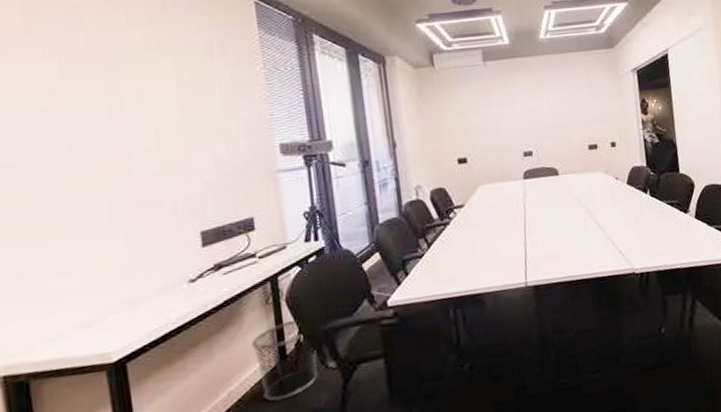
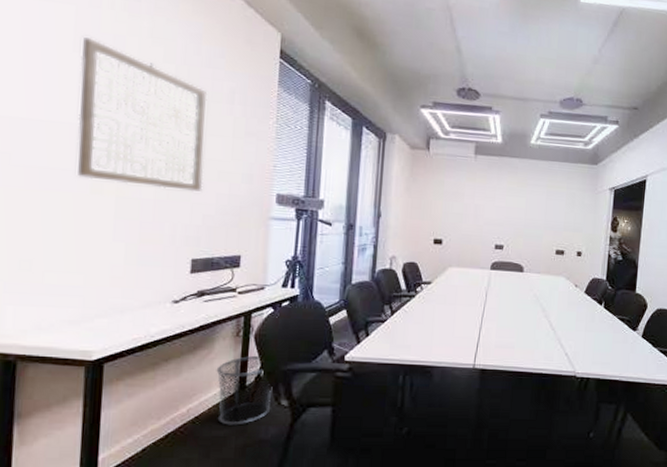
wall art: none [33,13,198,168] -> present [78,37,208,192]

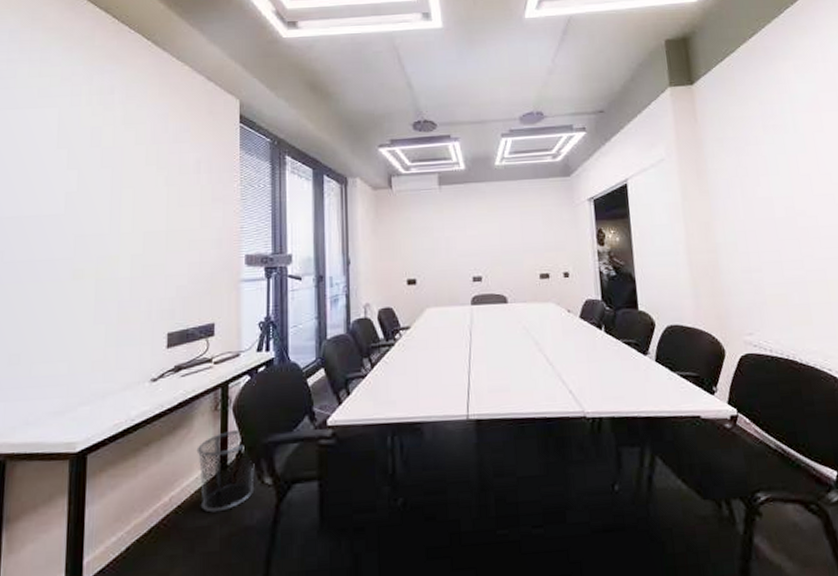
wall art: present [78,37,208,192] -> none [61,133,176,266]

